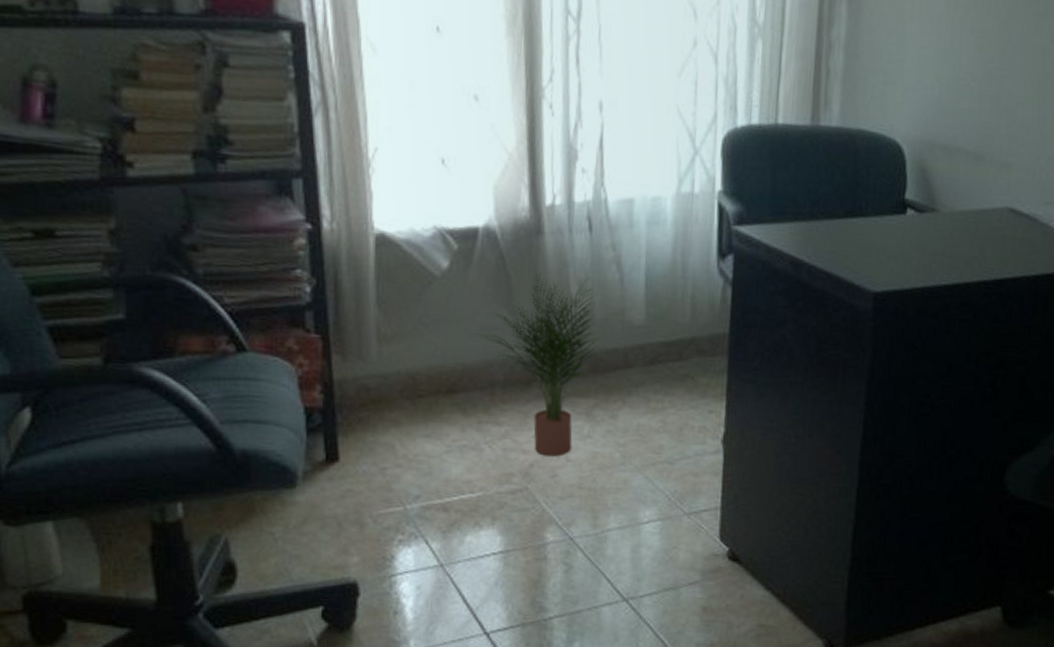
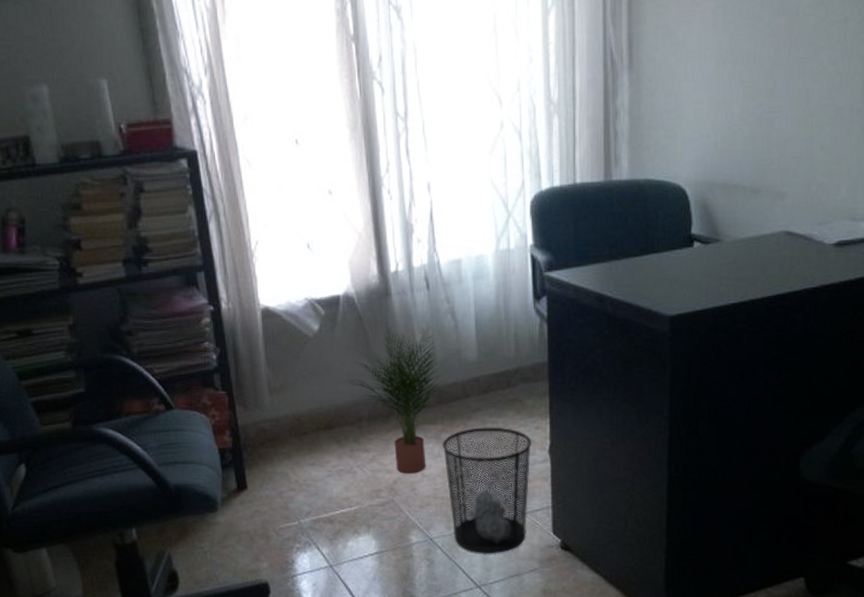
waste bin: none [593,405,703,561] -> present [442,427,532,554]

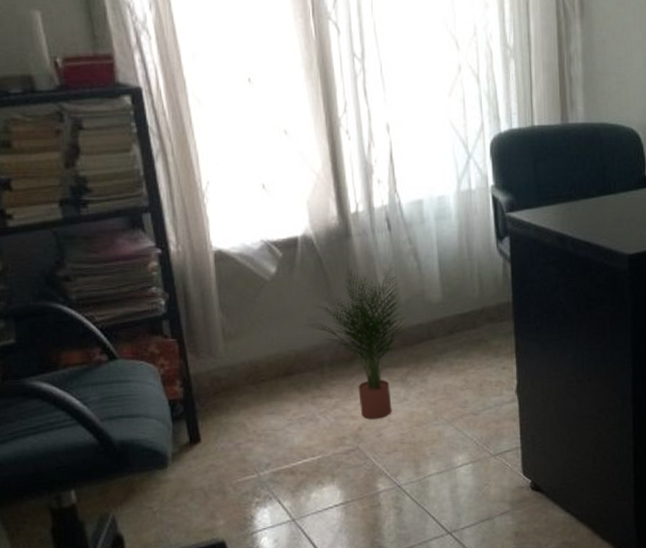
waste bin: present [442,427,532,554] -> none [408,368,499,499]

